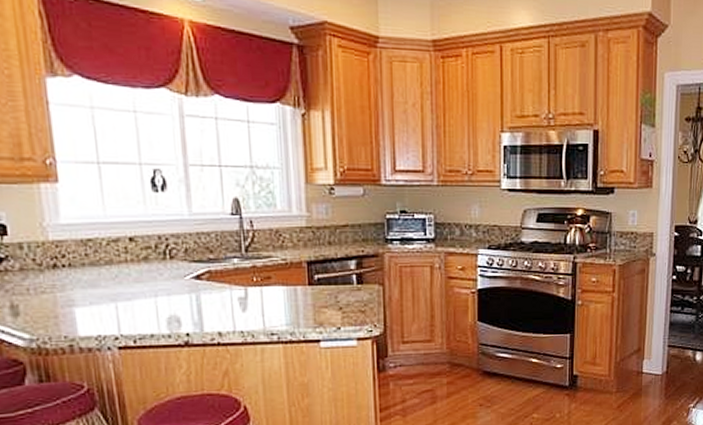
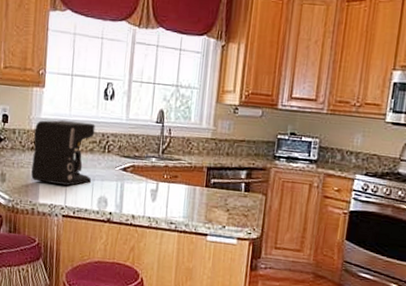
coffee maker: none [53,224,154,309] -> present [31,120,95,186]

